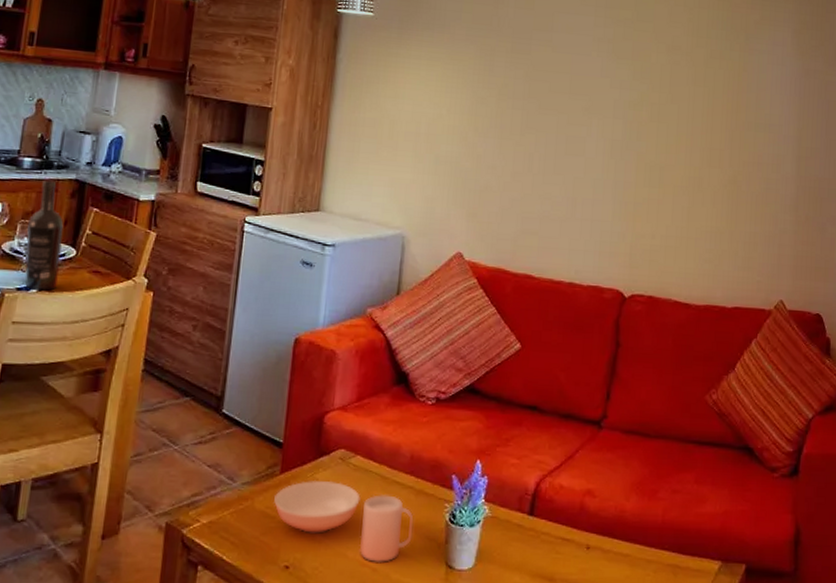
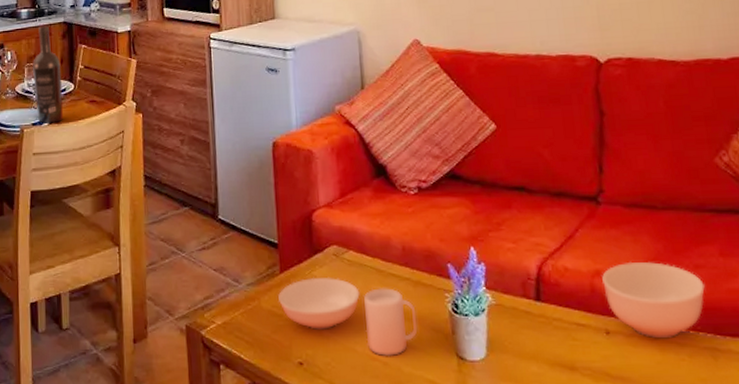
bowl: none [591,483,677,554] -> present [602,261,705,338]

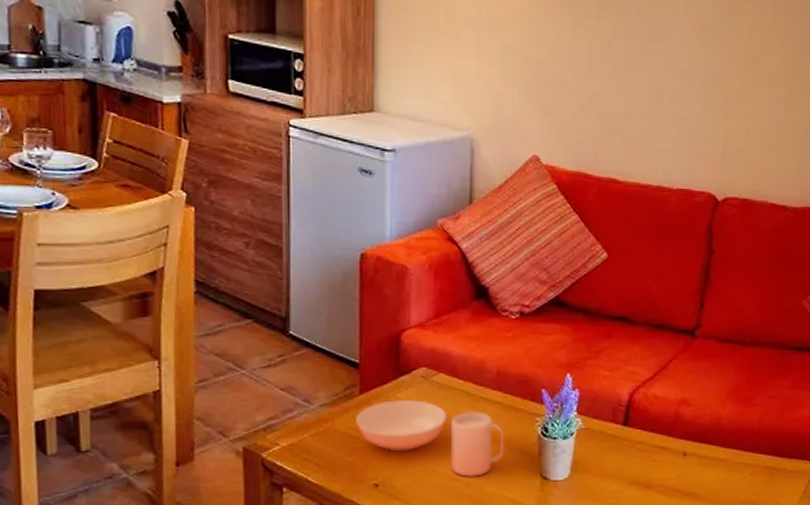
wine bottle: present [33,25,63,124] -> none [35,80,82,208]
bowl: present [602,261,705,338] -> none [687,391,774,459]

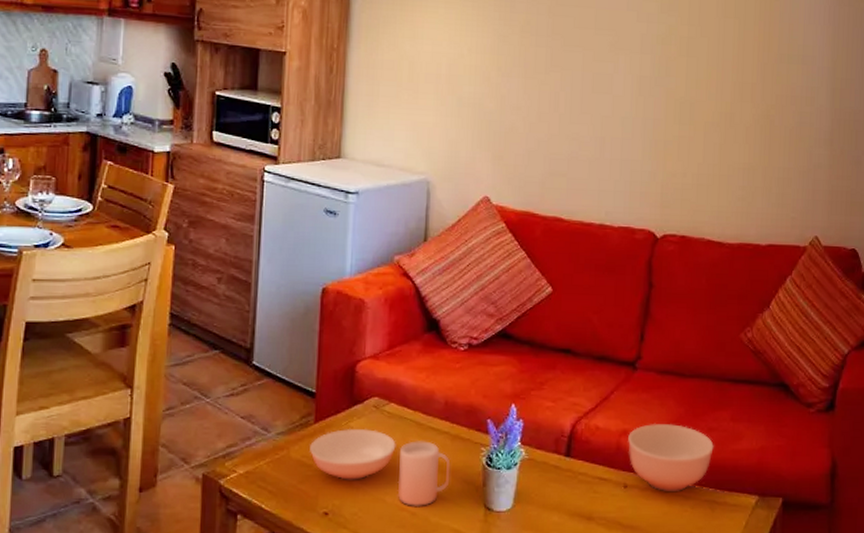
bowl: none [687,391,774,459] -> present [628,423,714,491]

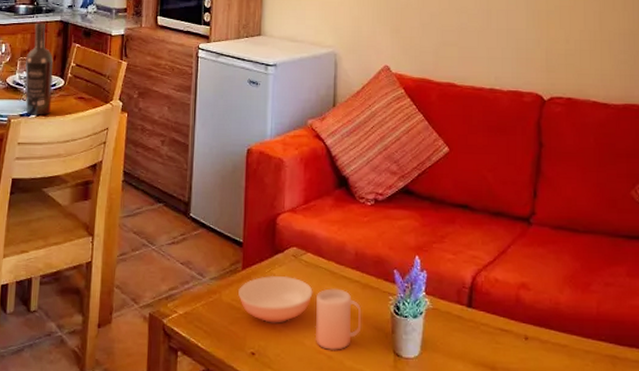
wine bottle: none [40,133,78,247] -> present [25,22,54,116]
bowl: present [628,423,714,491] -> none [527,276,611,345]

